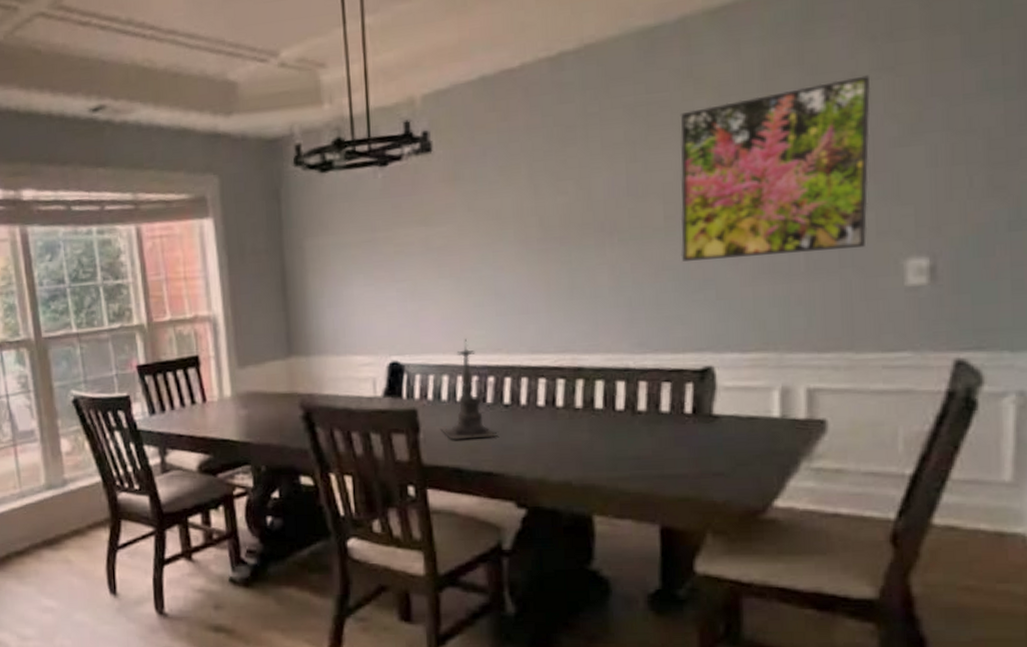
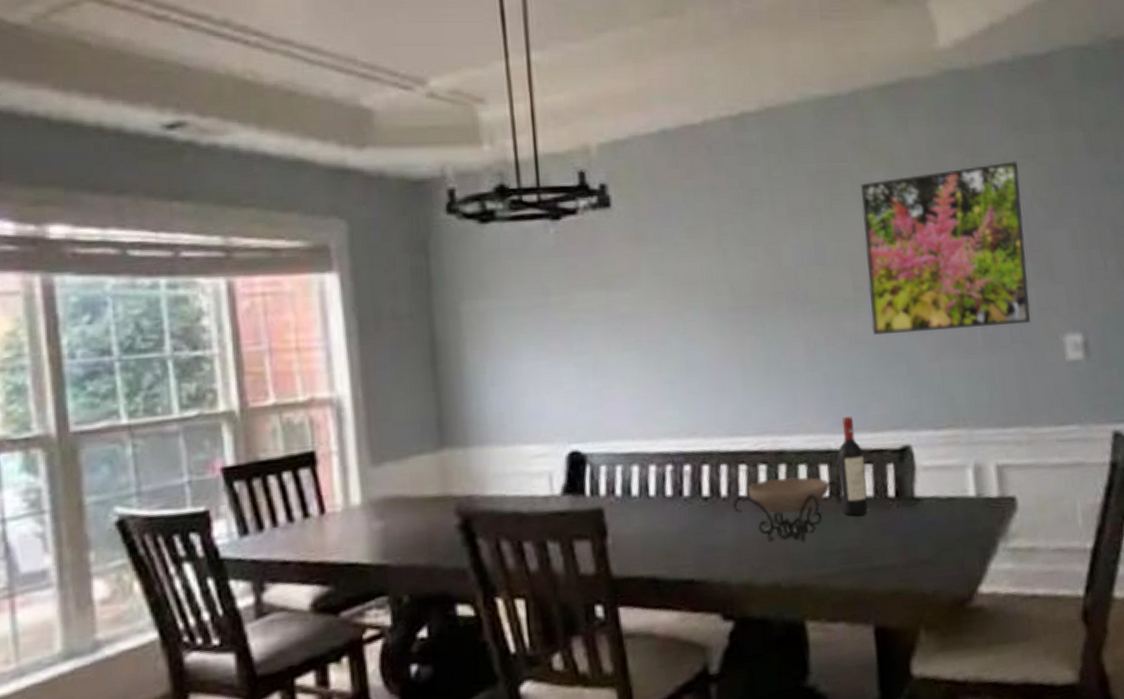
candle holder: present [440,339,498,440] -> none [631,421,698,544]
decorative bowl: none [531,391,638,447] -> present [733,476,842,541]
wine bottle: none [635,338,663,428] -> present [837,417,869,516]

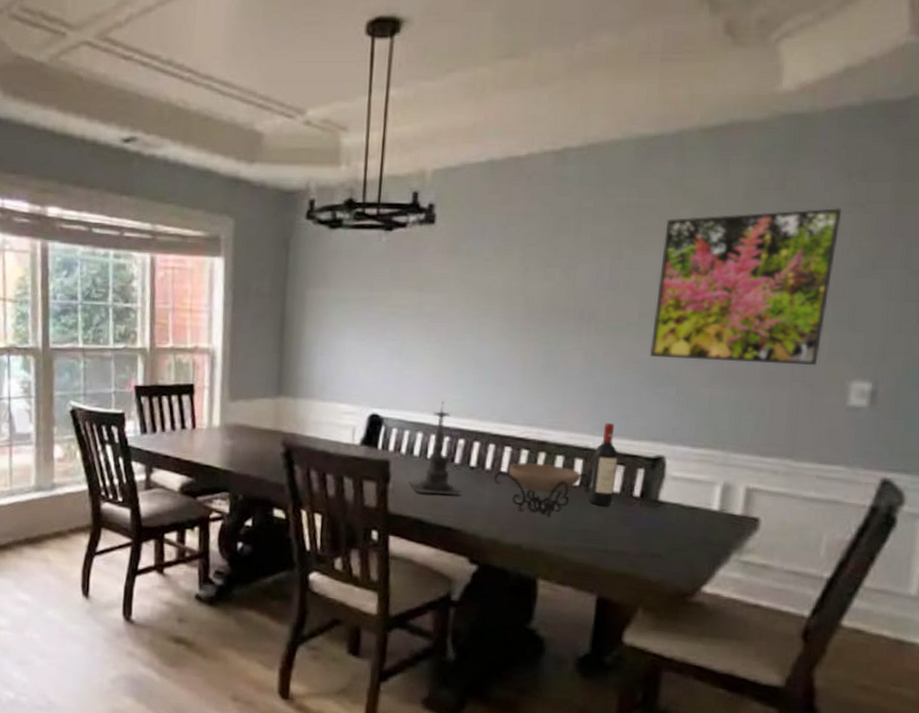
candle holder: none [631,421,698,544] -> present [408,401,461,496]

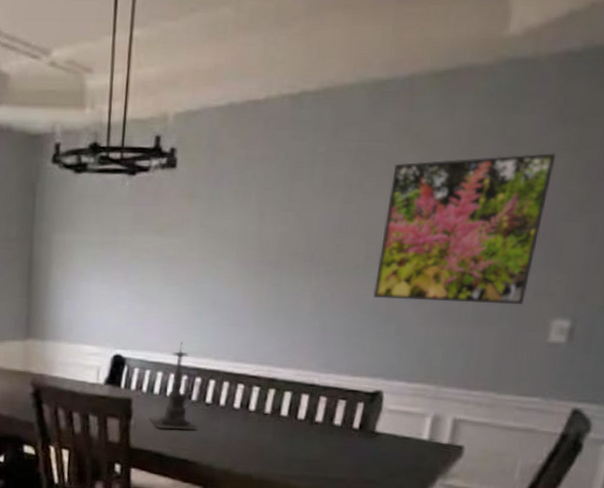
decorative bowl: present [494,462,592,516] -> none [227,398,316,448]
wine bottle: present [589,423,618,506] -> none [313,361,341,437]

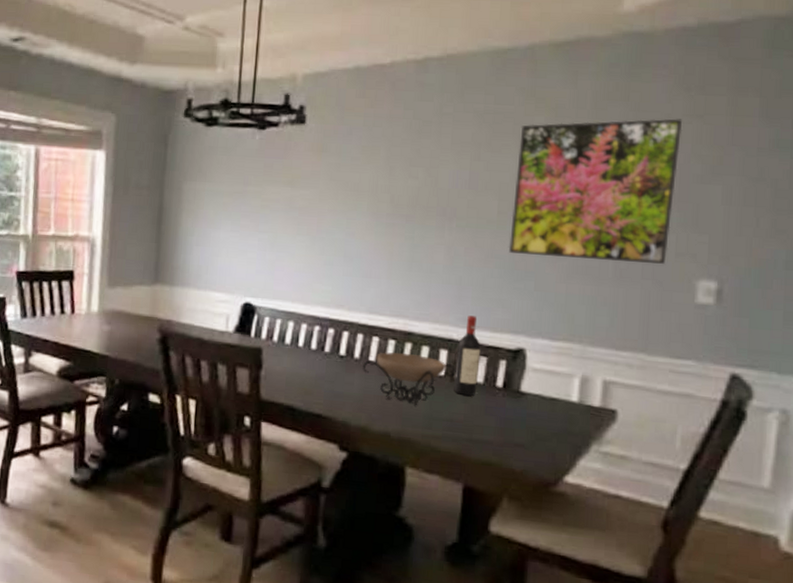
candle holder: present [149,342,197,431] -> none [280,292,331,384]
decorative bowl: none [227,398,316,448] -> present [363,352,456,405]
wine bottle: none [313,361,341,437] -> present [454,315,481,396]

